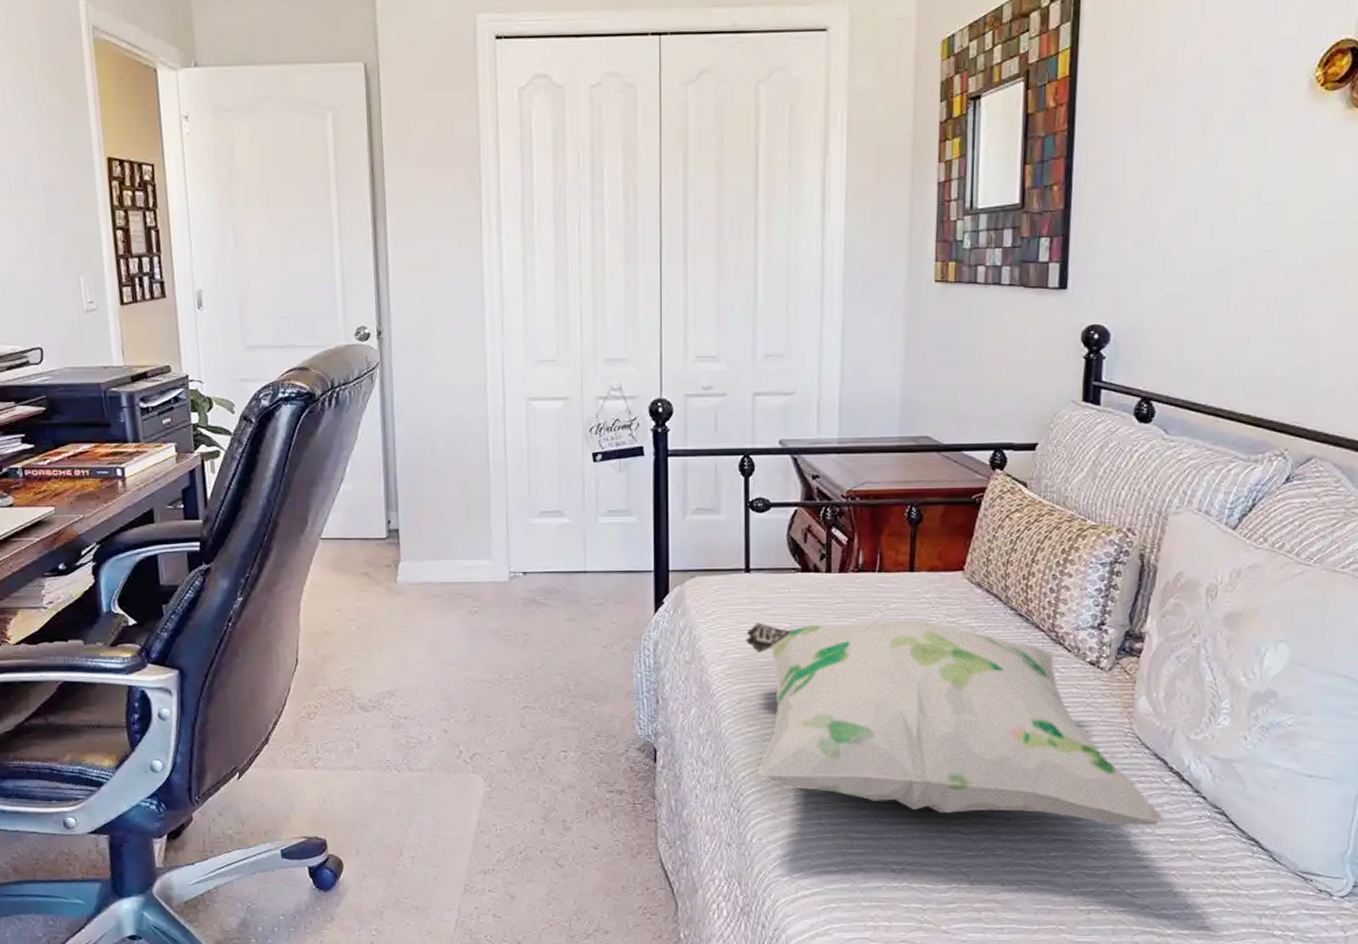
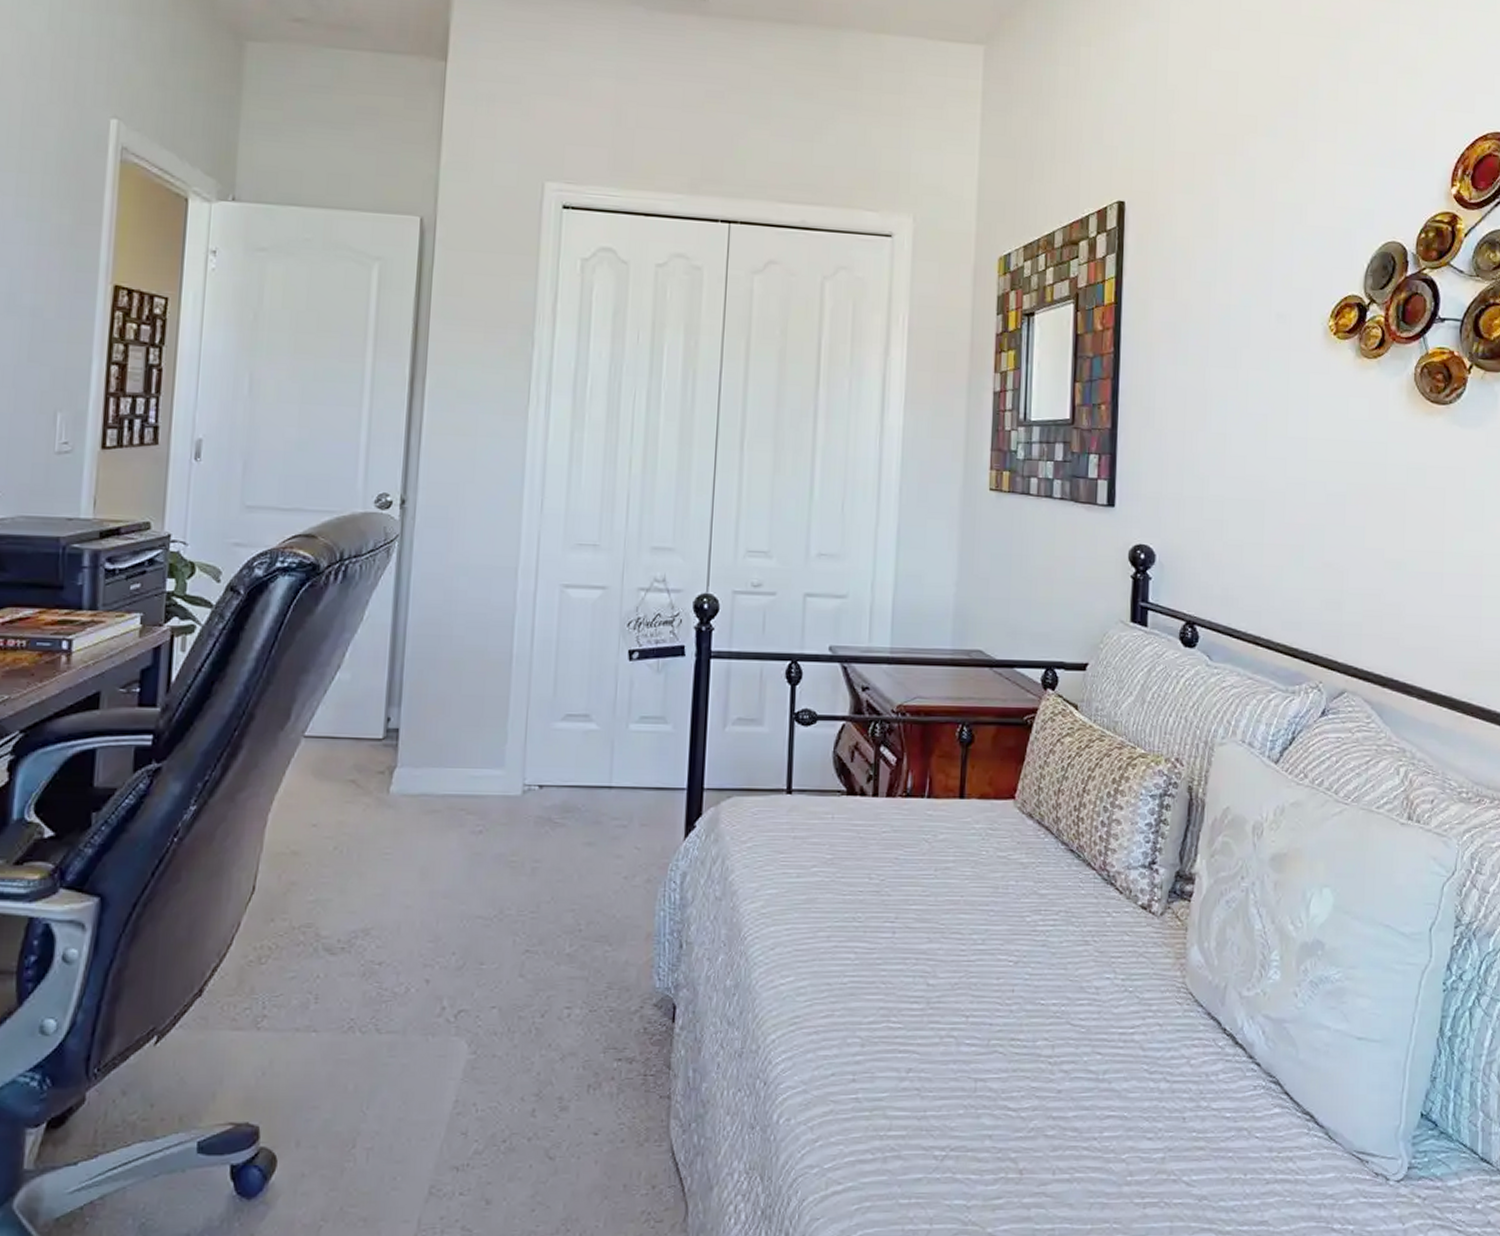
decorative pillow: present [746,619,1164,826] -> none [784,852,1220,1099]

